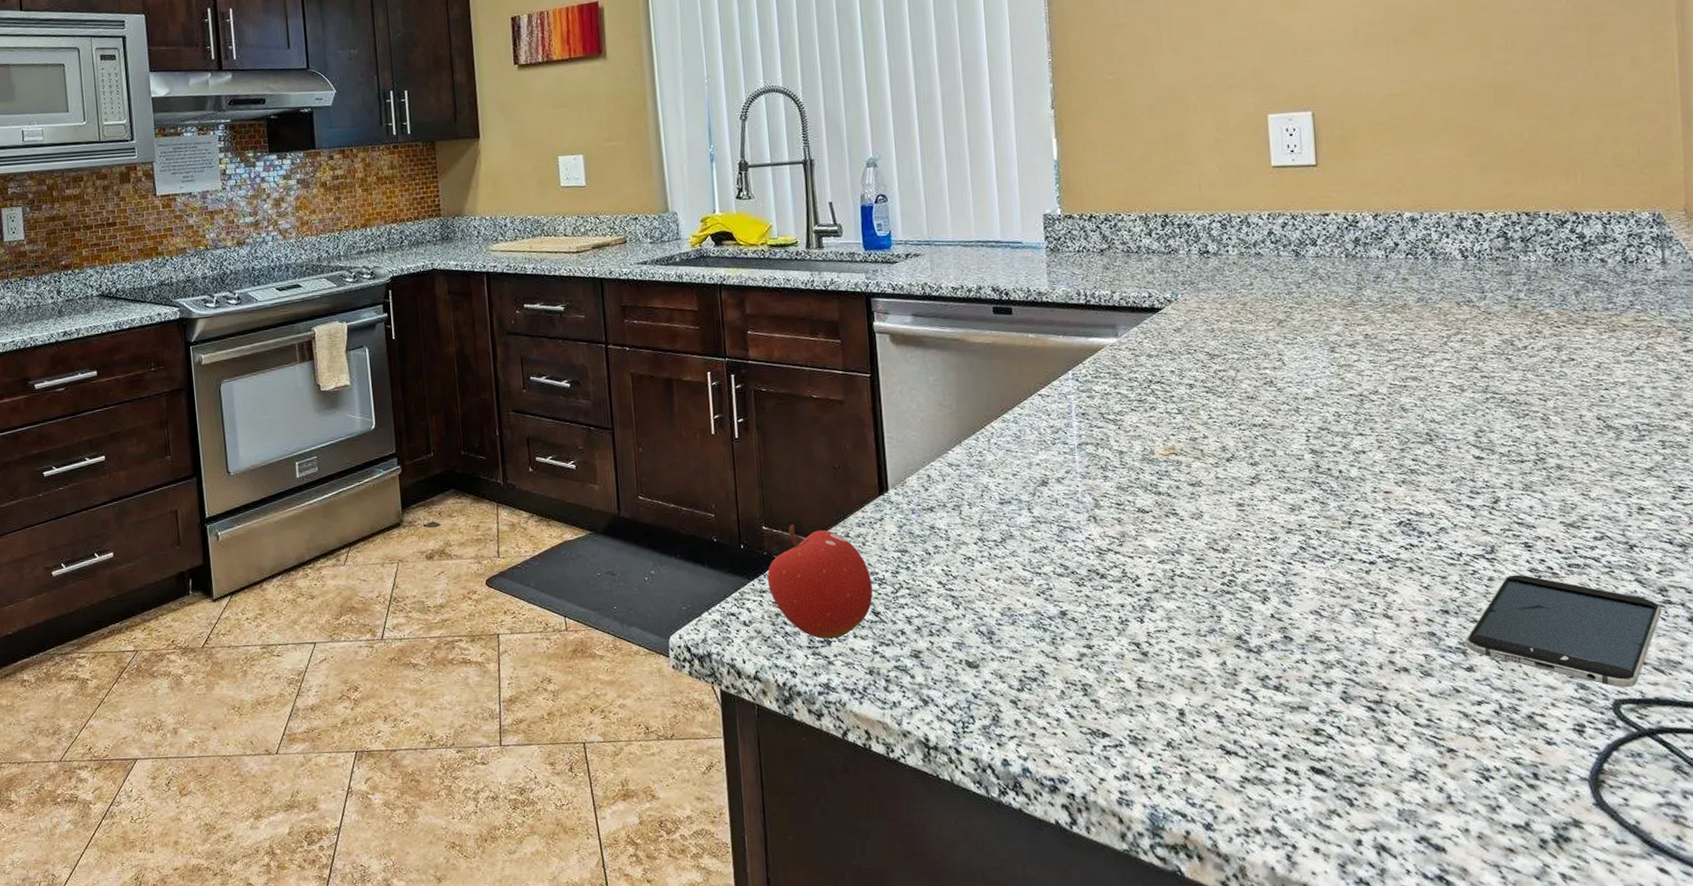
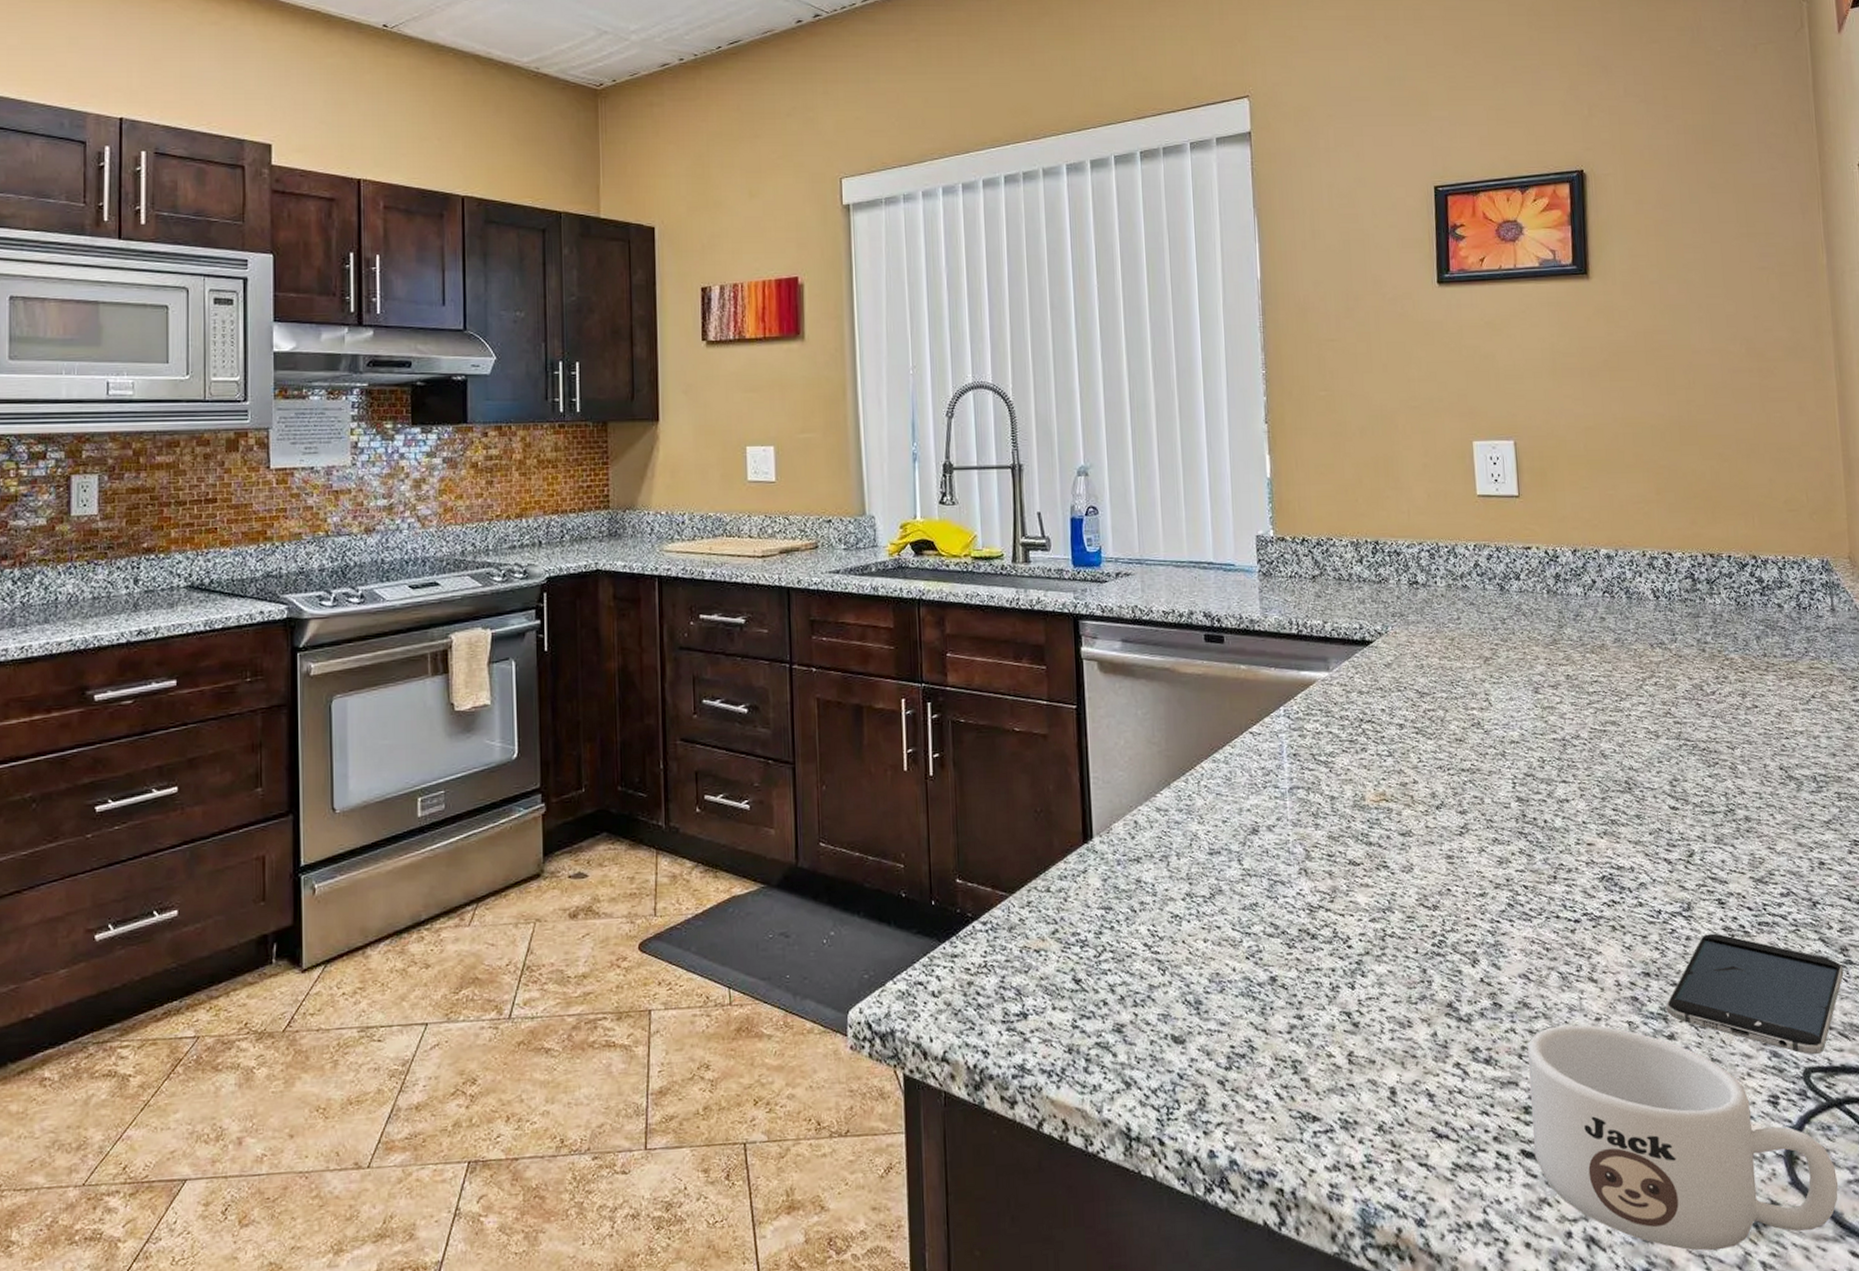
fruit: present [767,524,873,639] -> none [959,877,1075,1012]
mug: none [1319,657,1648,862] -> present [1528,1025,1839,1251]

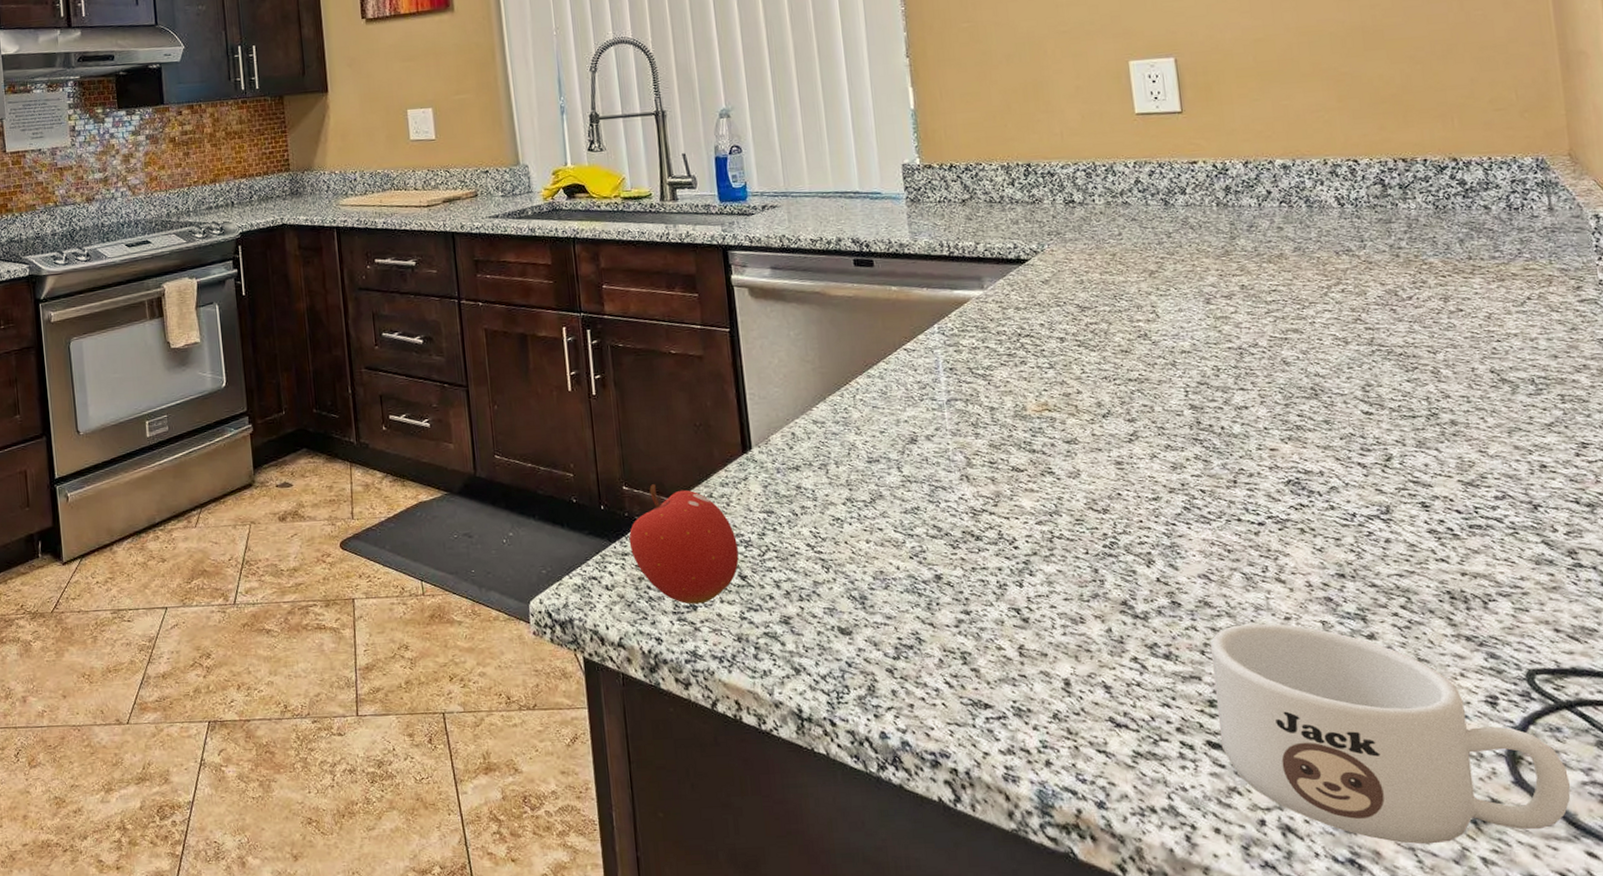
fruit: none [959,877,1075,1012] -> present [629,484,739,604]
smartphone: present [1666,933,1844,1055] -> none [1364,536,1573,657]

